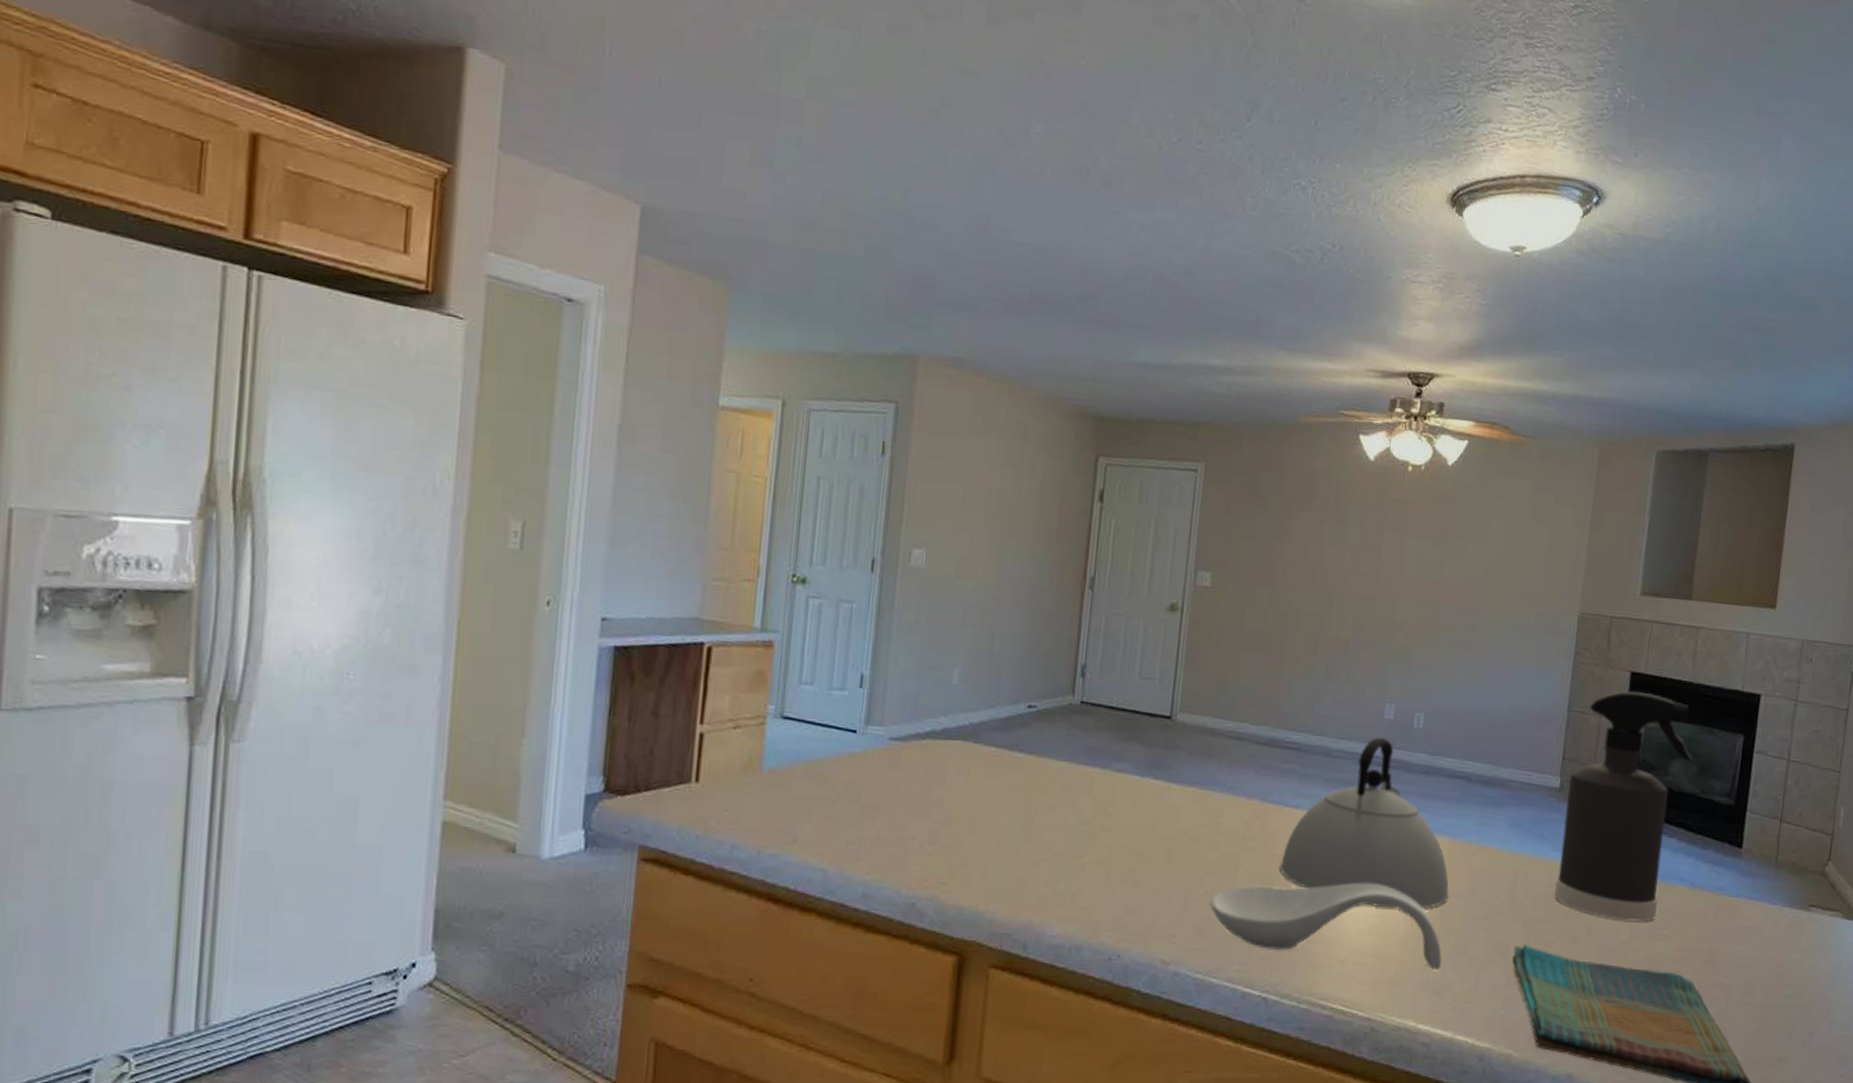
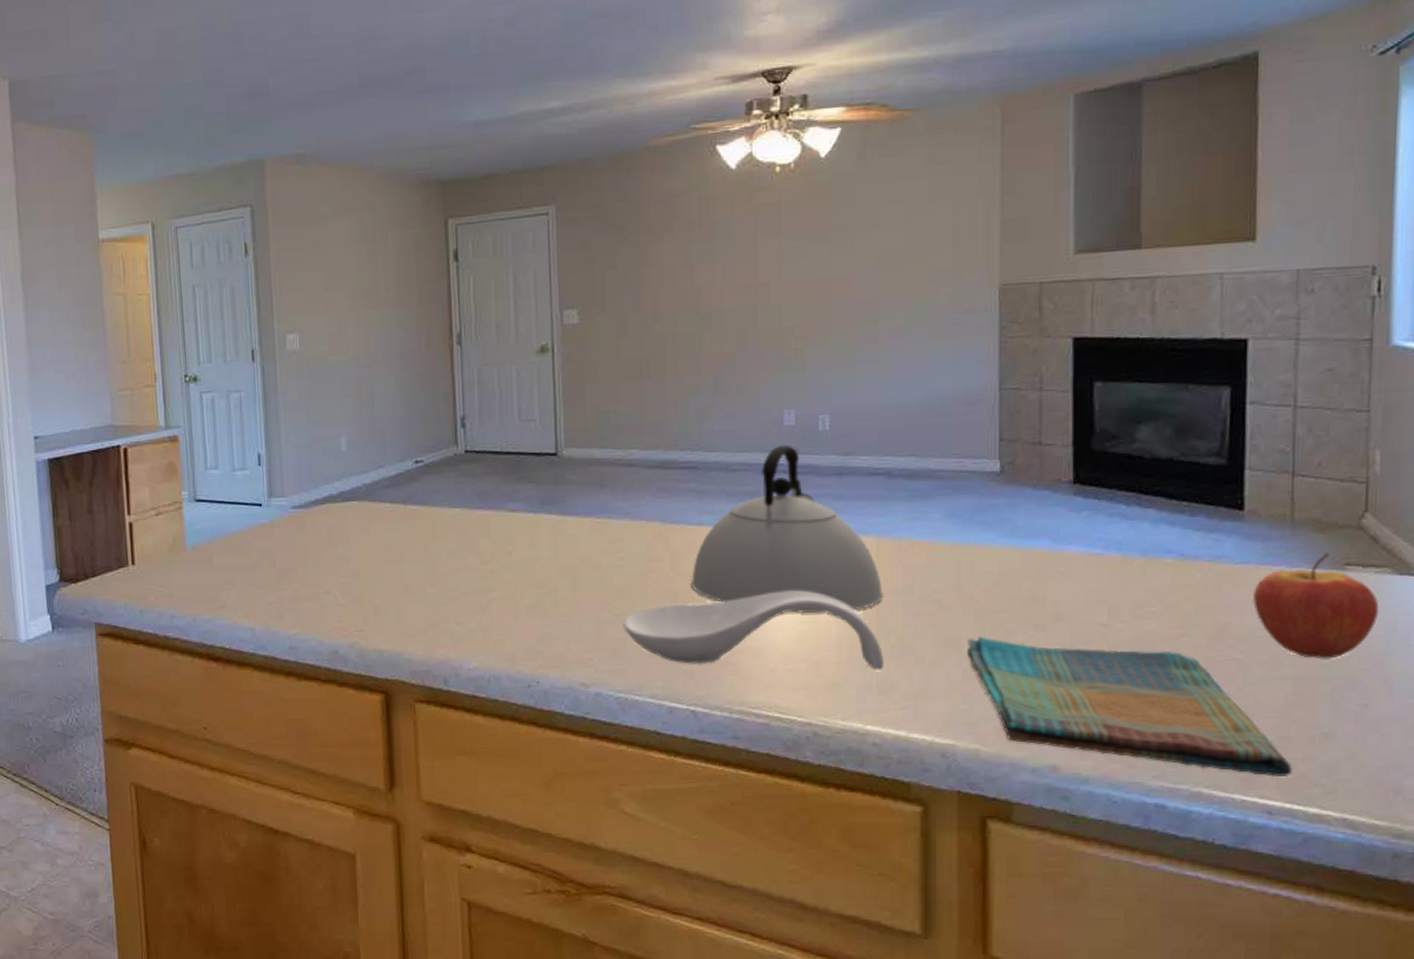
spray bottle: present [1554,691,1693,922] -> none [1007,356,1166,602]
fruit: none [1740,894,1830,990] -> present [1253,553,1379,659]

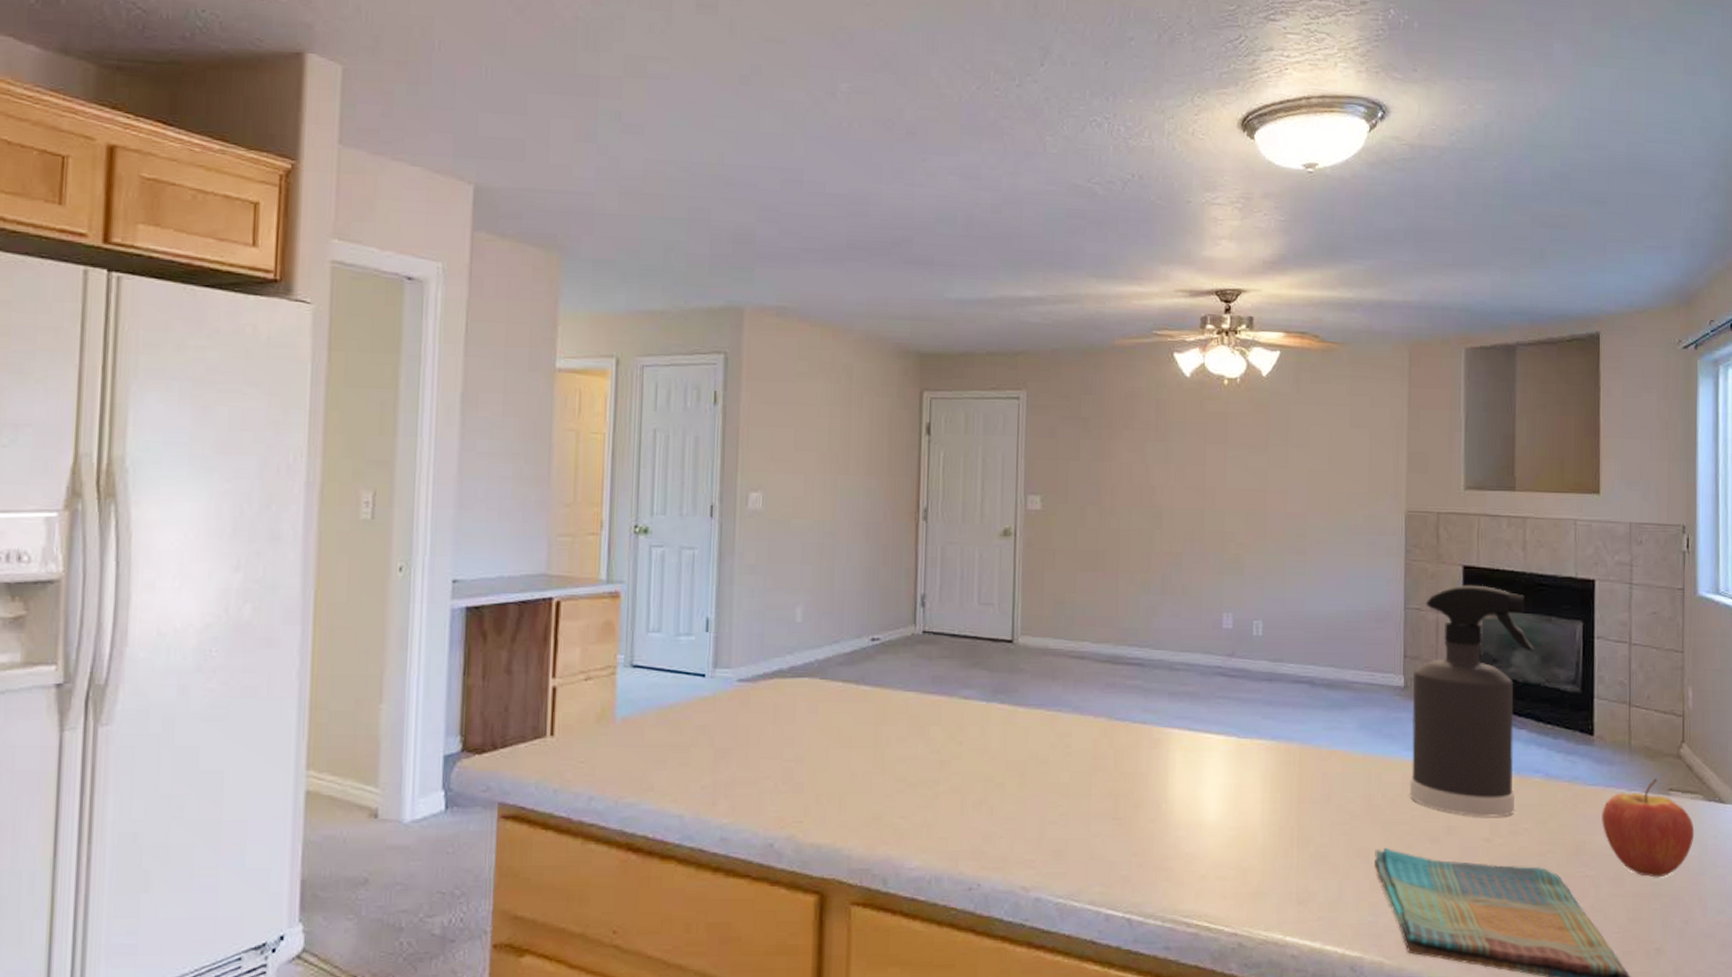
spoon rest: present [623,590,885,670] -> none [1066,795,1304,879]
kettle: present [691,444,883,614] -> none [1133,647,1304,819]
spray bottle: none [1007,356,1166,602] -> present [1409,584,1534,817]

